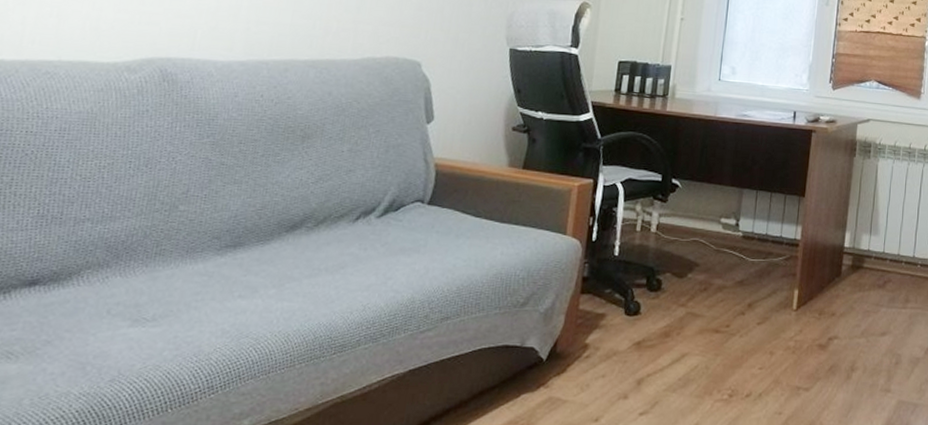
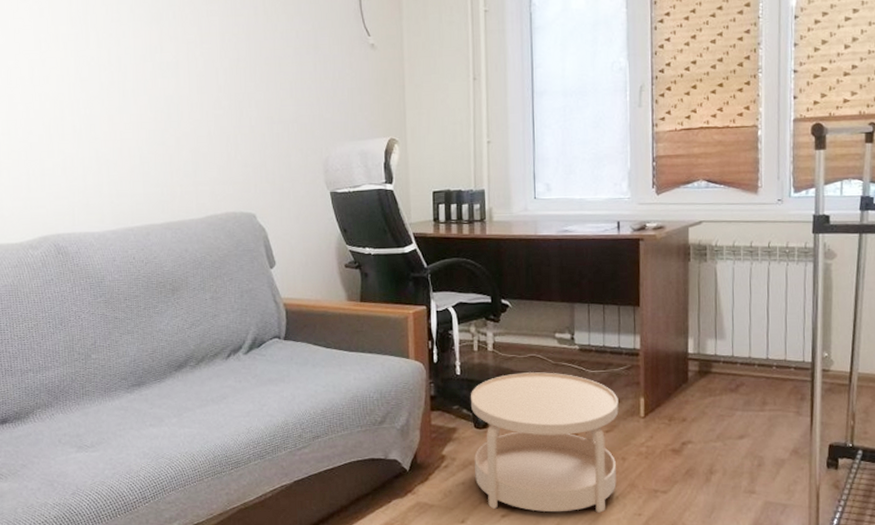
side table: none [617,257,774,411] -> present [470,372,619,513]

